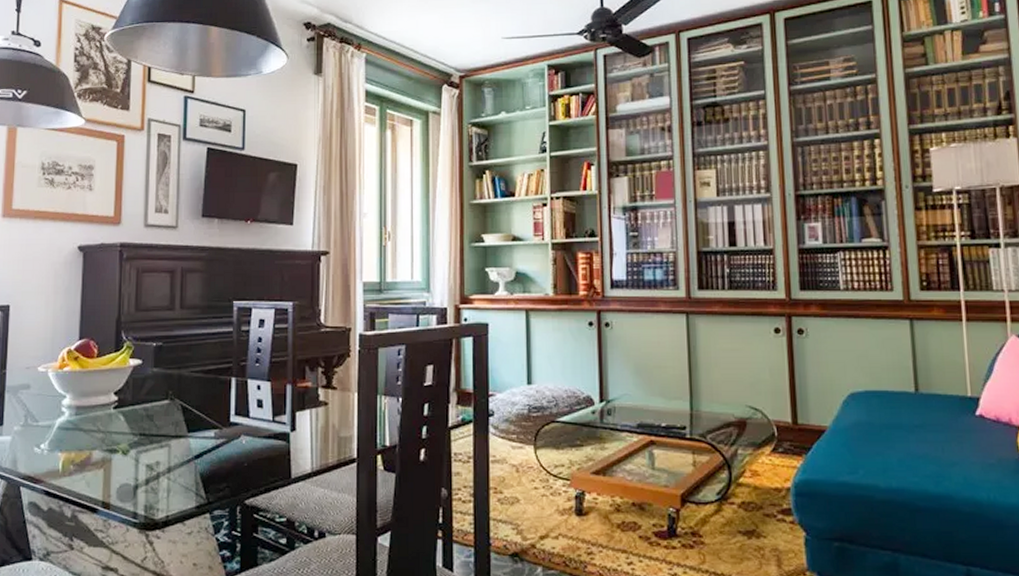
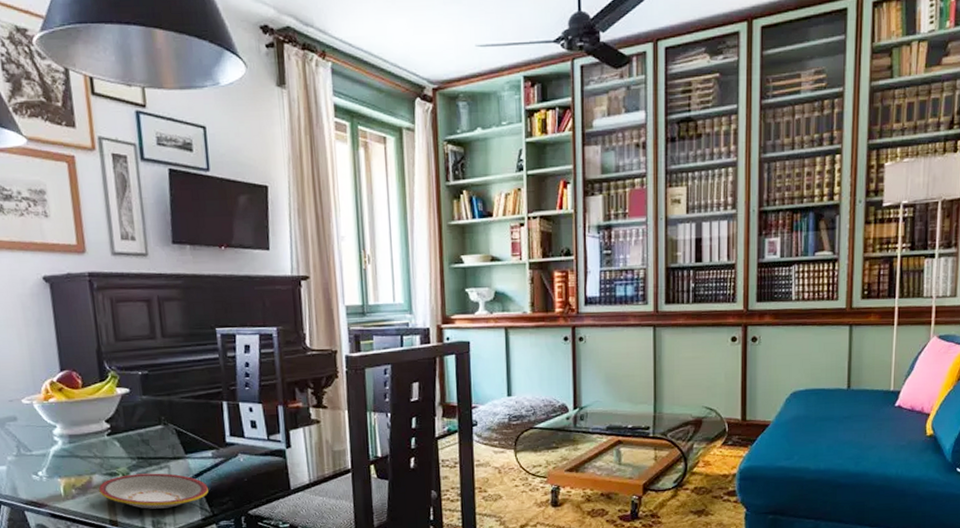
plate: none [97,452,206,492] -> present [99,473,208,509]

